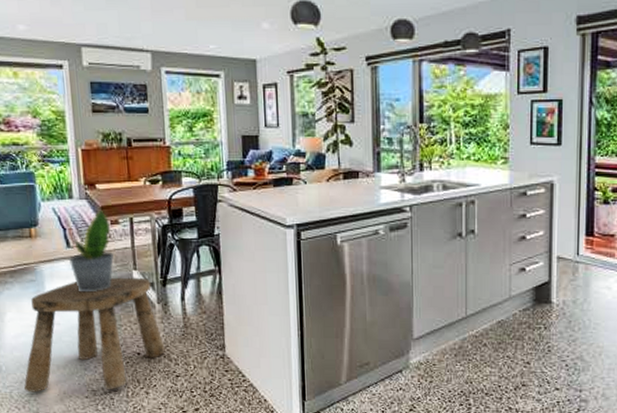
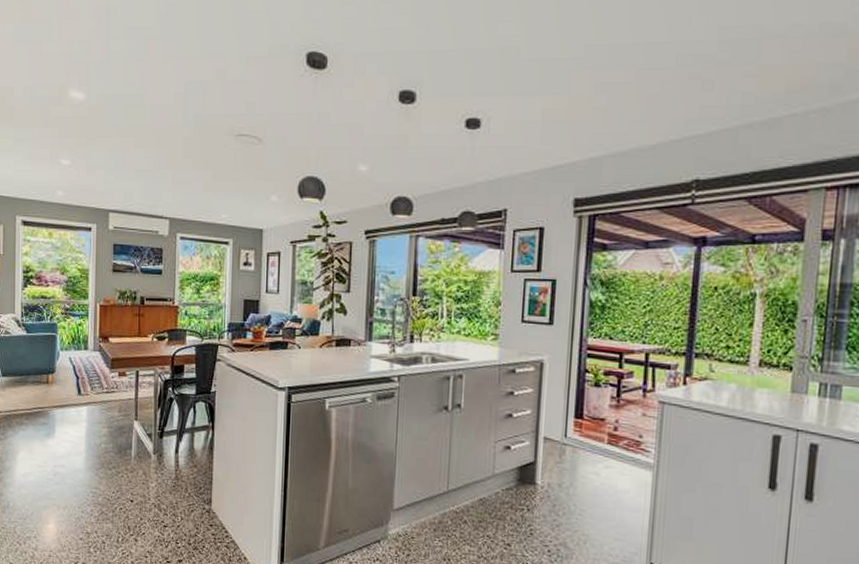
stool: present [23,277,165,392] -> none [26,426,156,534]
potted plant: present [68,209,115,293] -> none [78,361,119,439]

